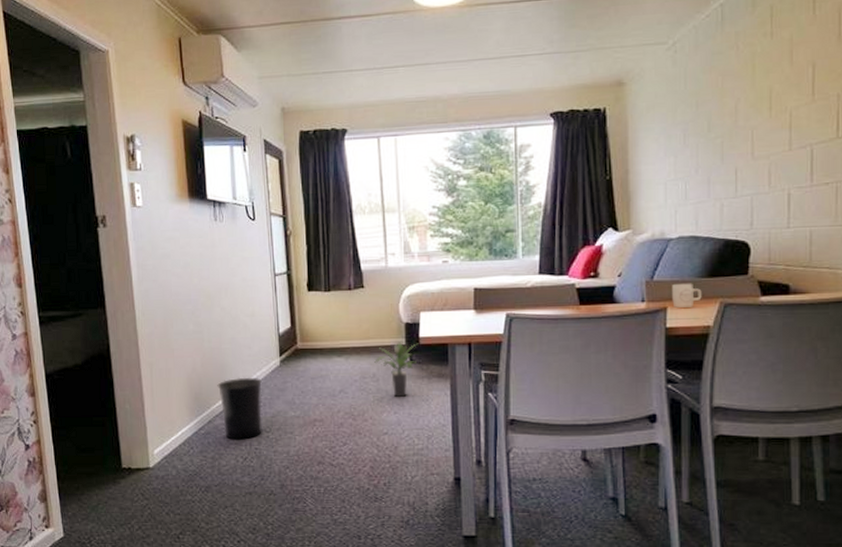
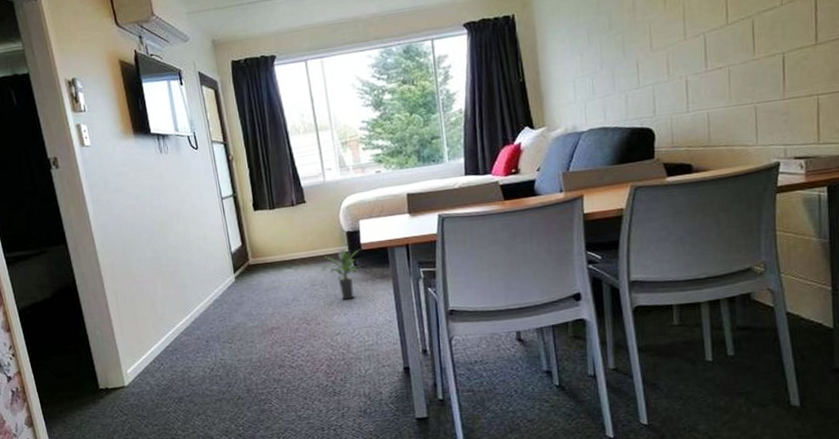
waste bin: present [217,377,262,440] -> none [179,295,225,354]
mug: present [672,283,702,309] -> none [586,171,614,196]

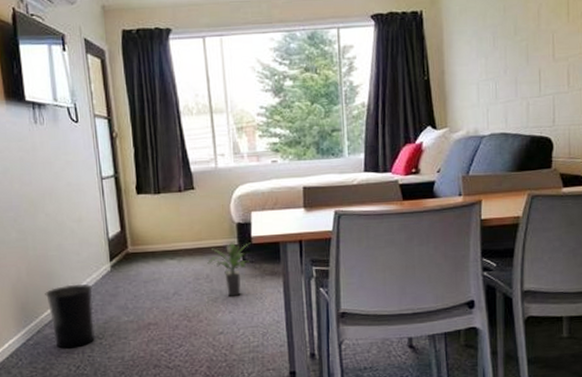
waste bin: none [179,295,225,354] -> present [45,284,95,349]

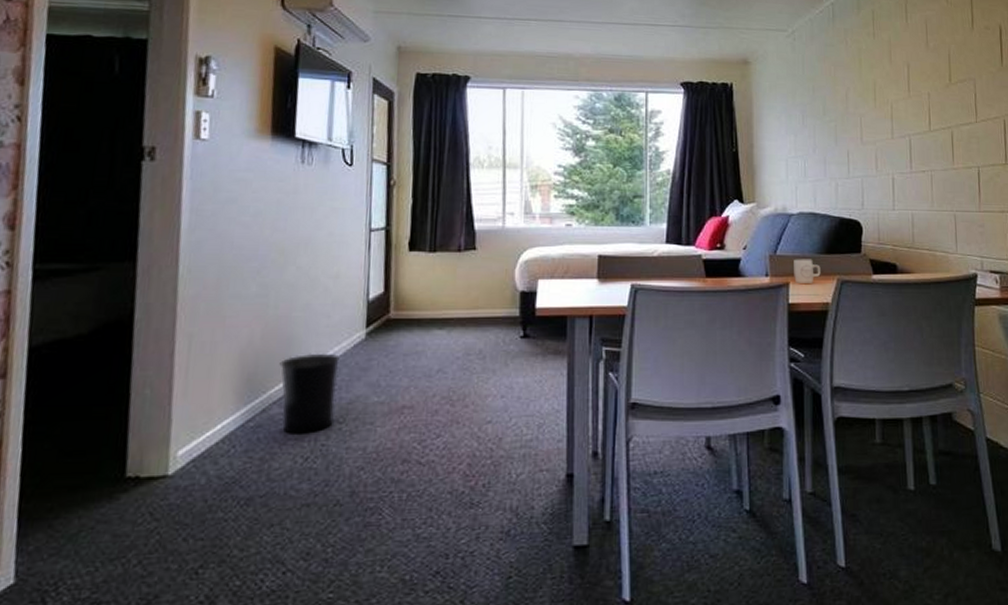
potted plant: present [207,242,253,296] -> none [482,313,535,377]
mug: none [486,177,512,202] -> present [794,259,821,285]

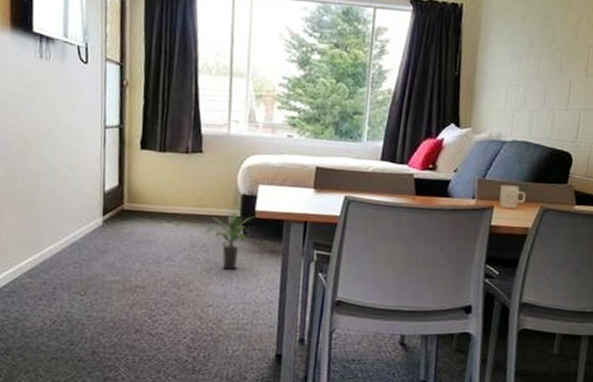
waste bin: present [279,353,340,434] -> none [28,234,80,302]
potted plant: none [482,313,535,377] -> present [206,213,254,270]

